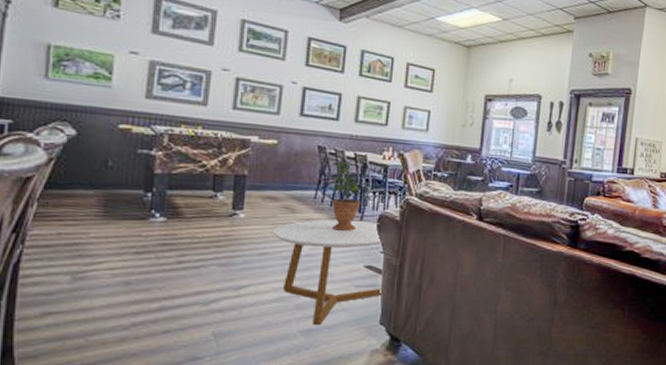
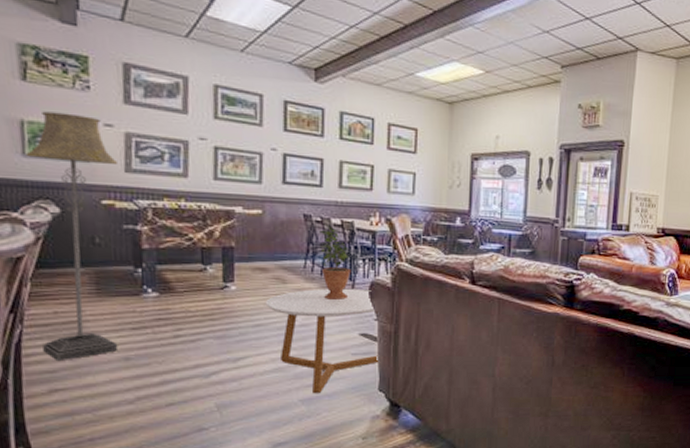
floor lamp: none [42,37,138,284] -> present [25,111,119,362]

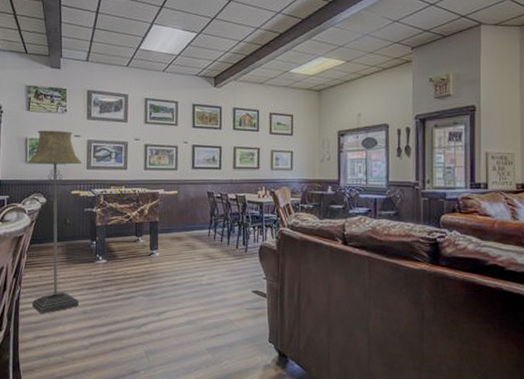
coffee table: present [265,288,381,394] -> none [180,252,270,344]
potted plant: present [320,225,352,301] -> none [220,200,245,263]

